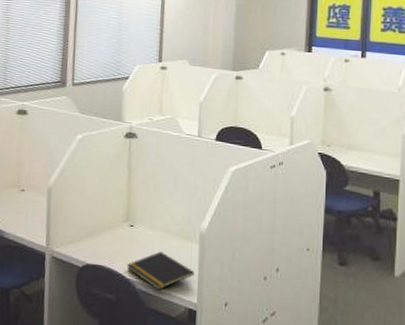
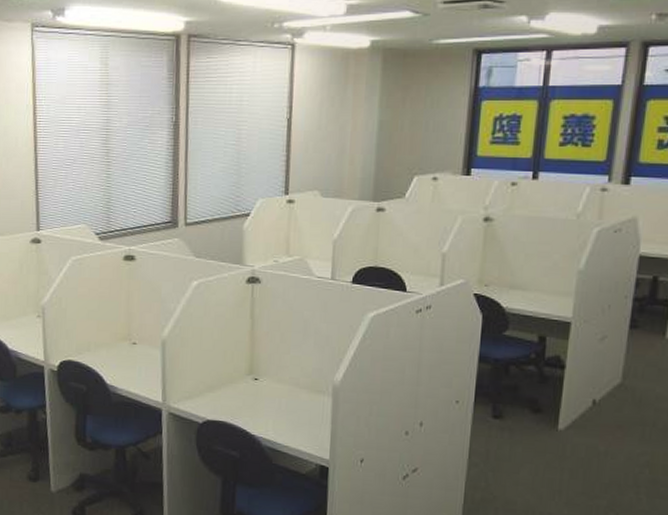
notepad: present [127,251,195,290] -> none [251,406,327,446]

